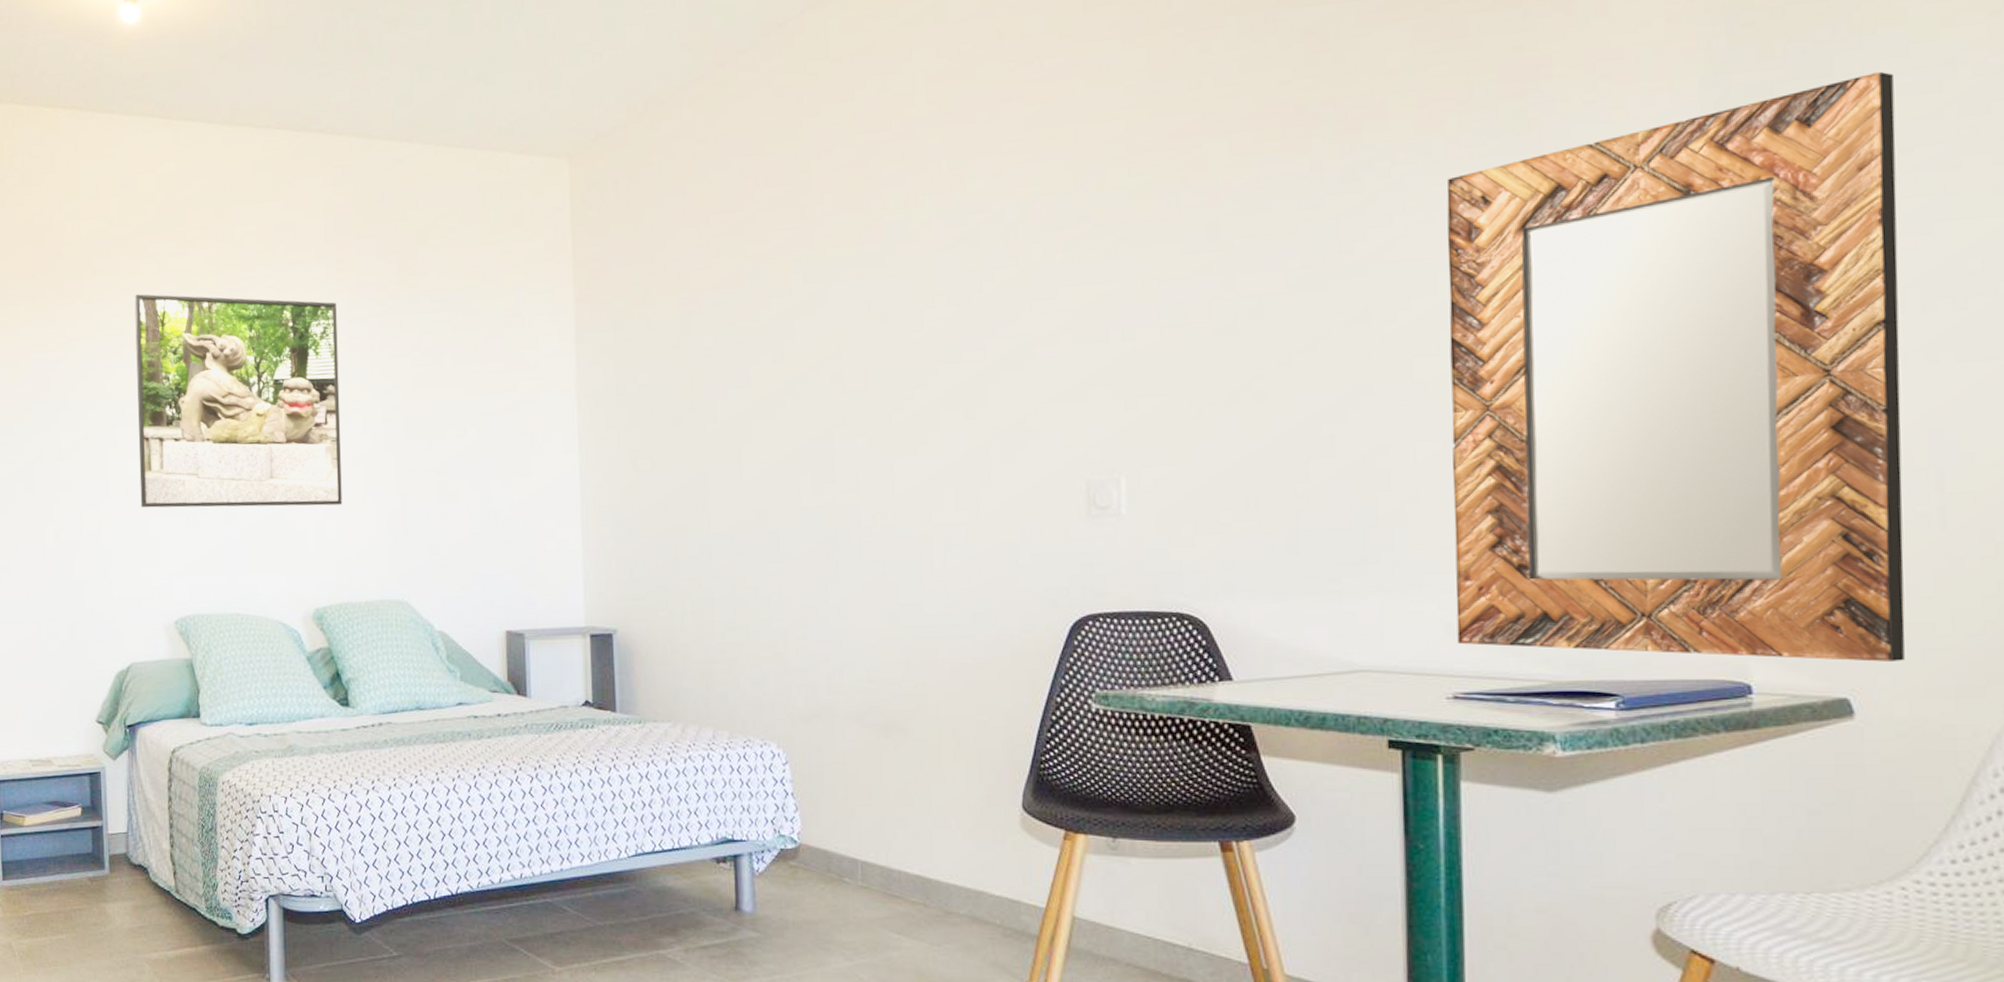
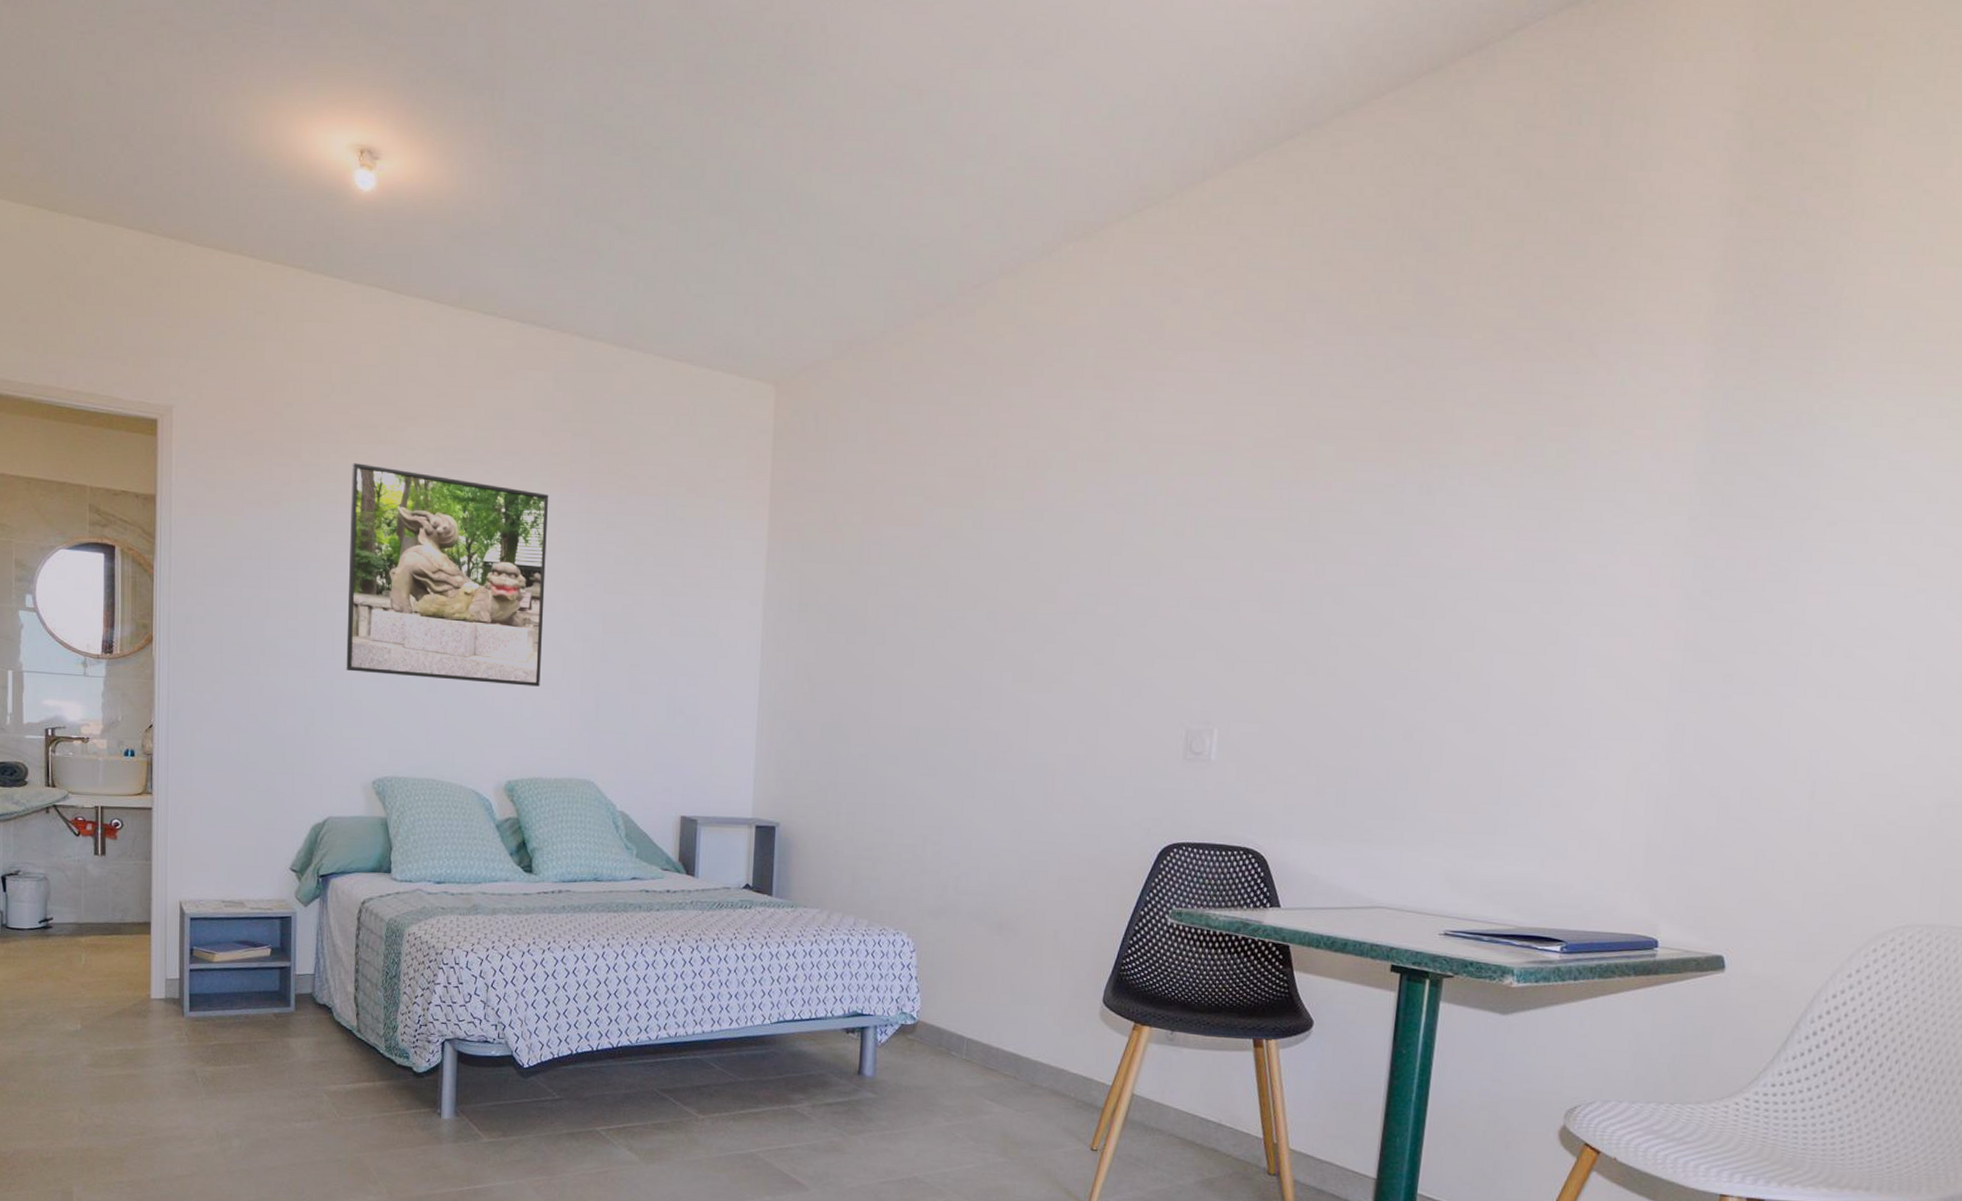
home mirror: present [1446,71,1906,662] -> none [1453,456,1833,930]

